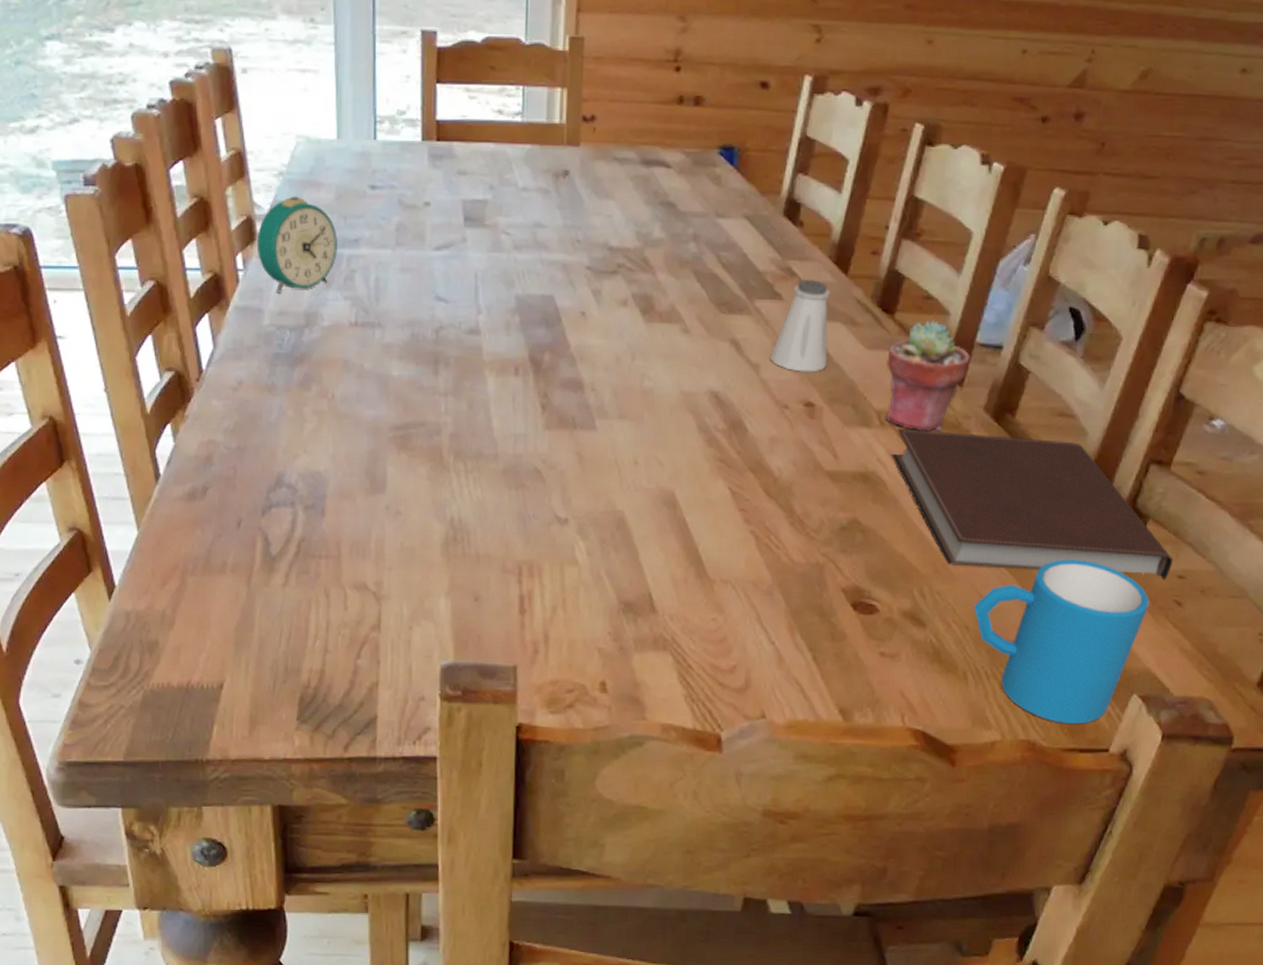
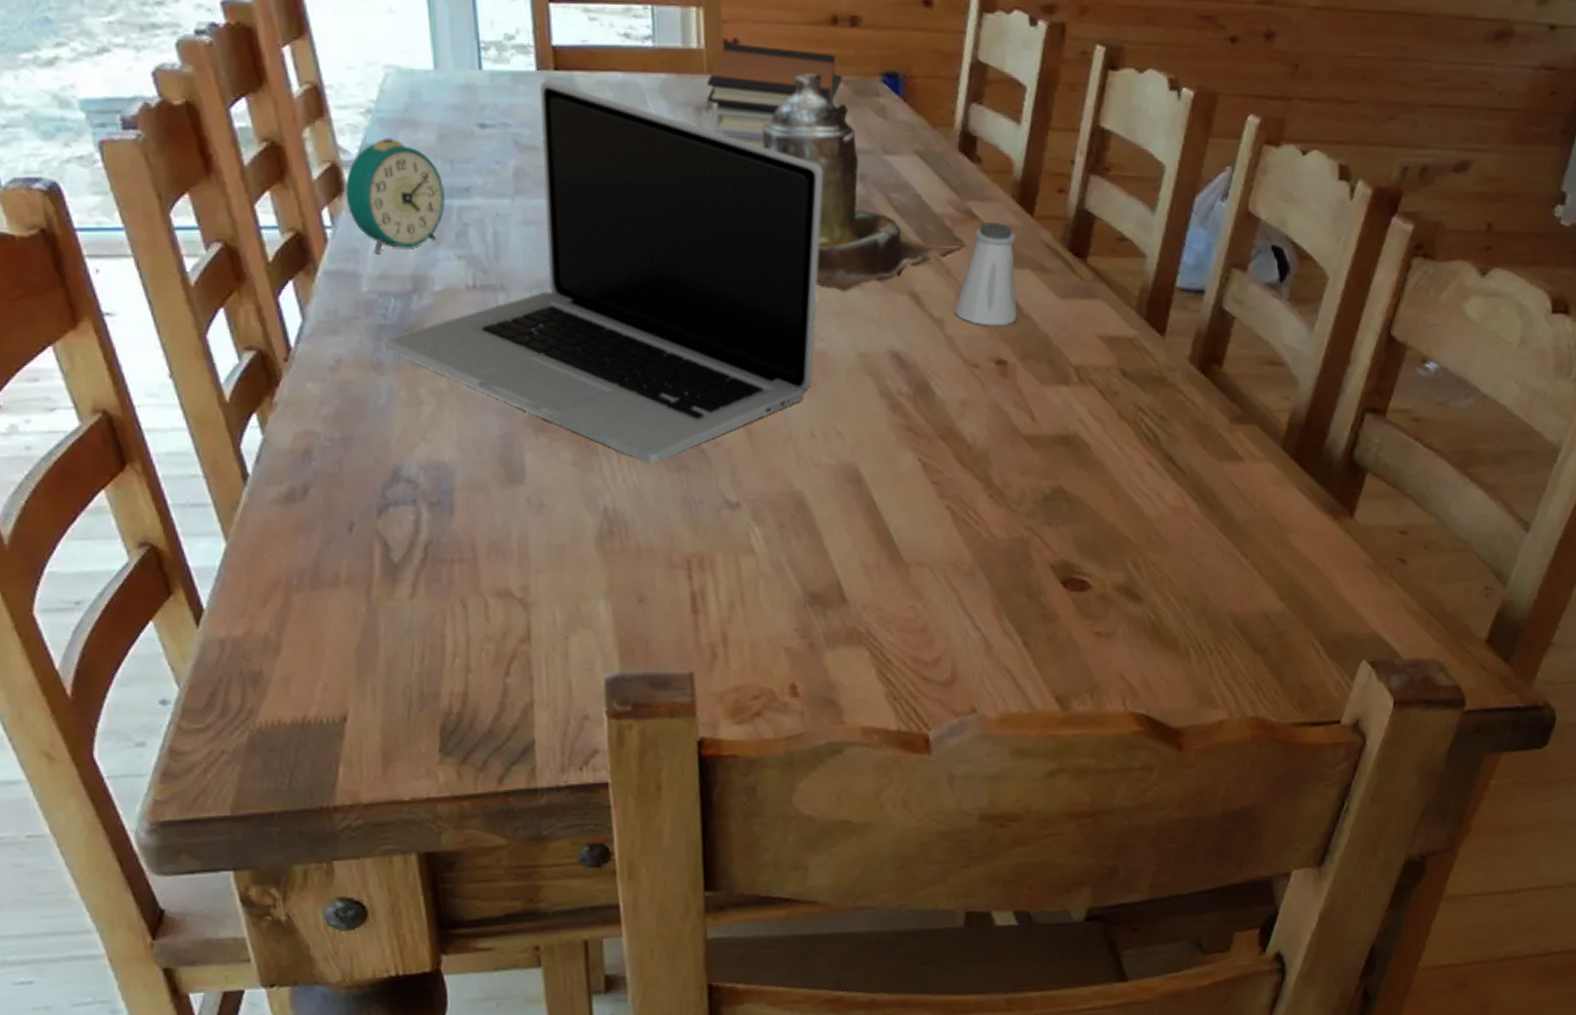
laptop: none [279,150,662,481] -> present [385,81,824,464]
book stack: none [564,119,684,211] -> present [707,43,843,148]
teapot: none [610,145,785,337] -> present [762,73,966,291]
potted succulent: present [886,320,970,431] -> none [1081,264,1171,387]
notebook: present [891,428,1173,581] -> none [1093,384,1395,537]
mug: present [973,559,1149,725] -> none [1191,519,1372,697]

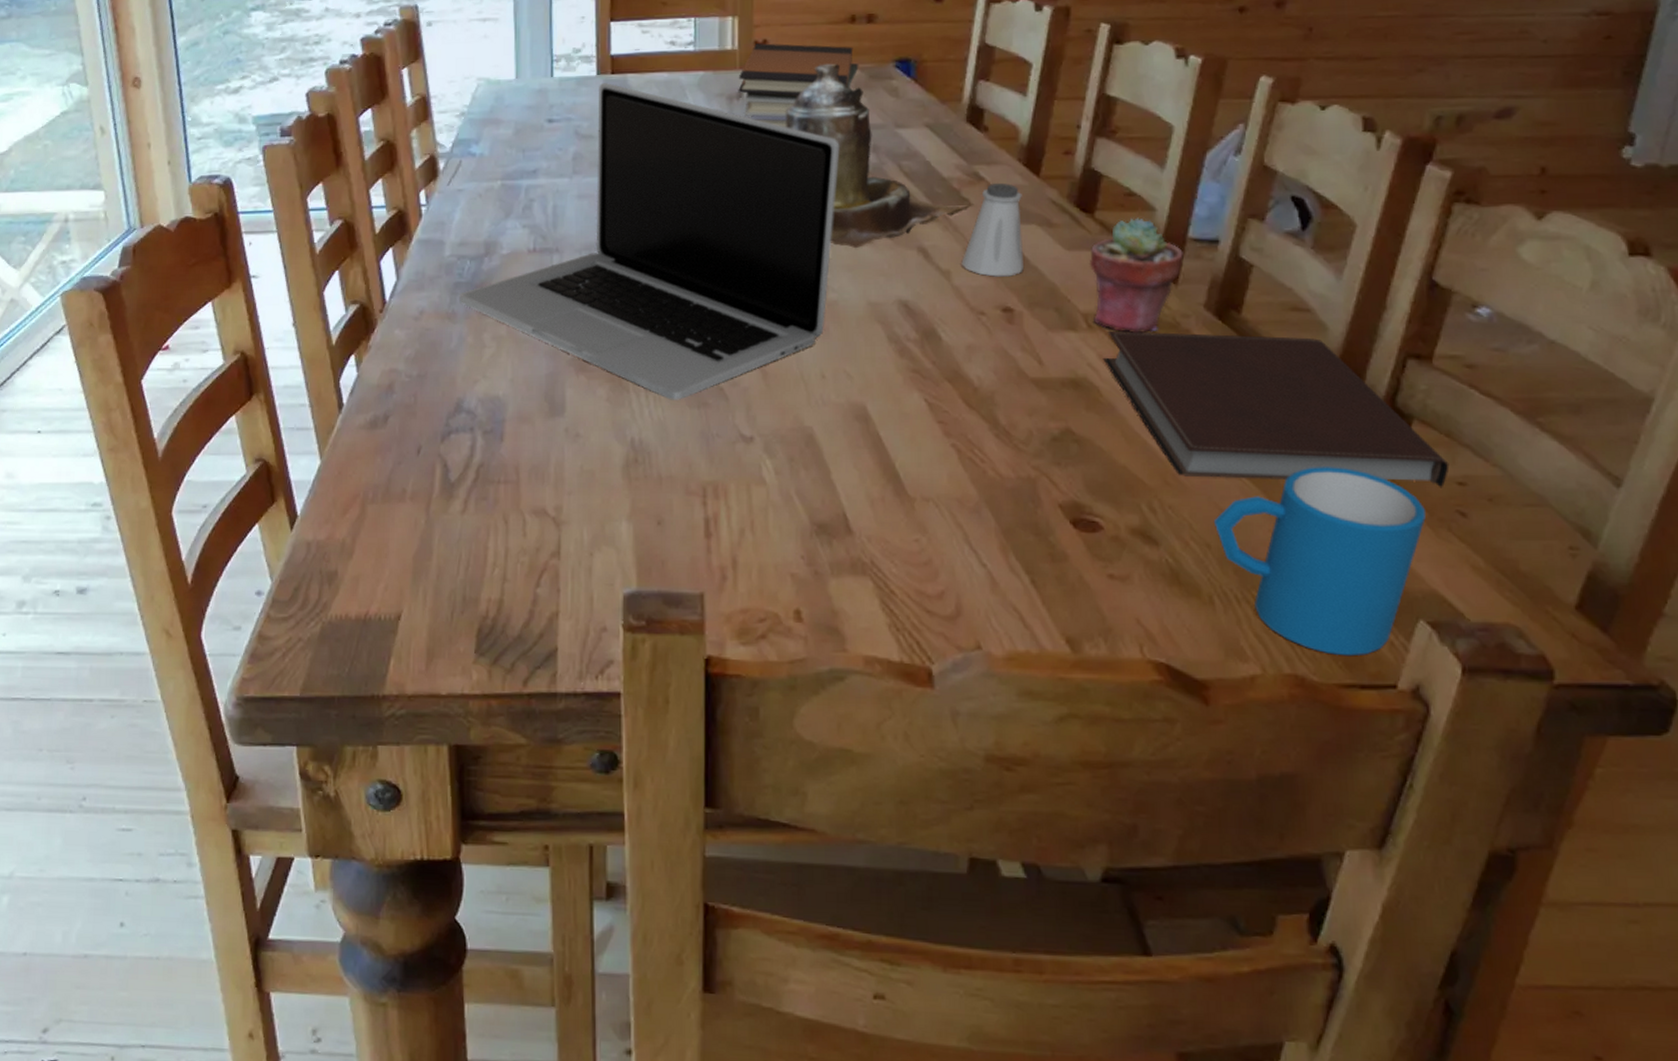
alarm clock: present [345,138,445,254] -> none [439,134,516,226]
potted succulent: none [1081,264,1171,387] -> present [1089,217,1183,333]
notebook: none [1093,384,1395,537] -> present [1103,330,1450,488]
mug: none [1191,519,1372,697] -> present [1213,467,1426,657]

